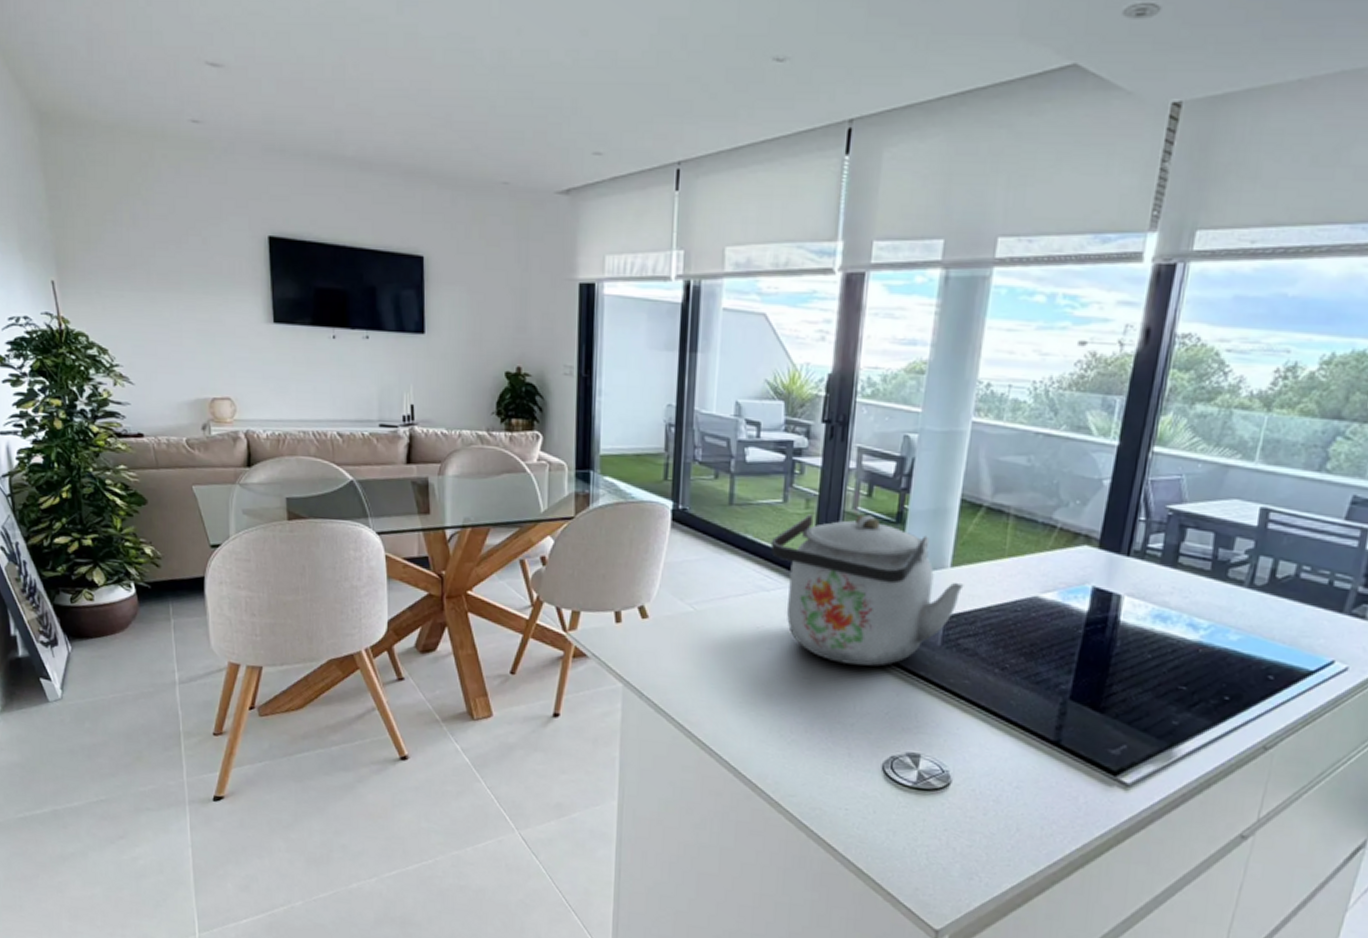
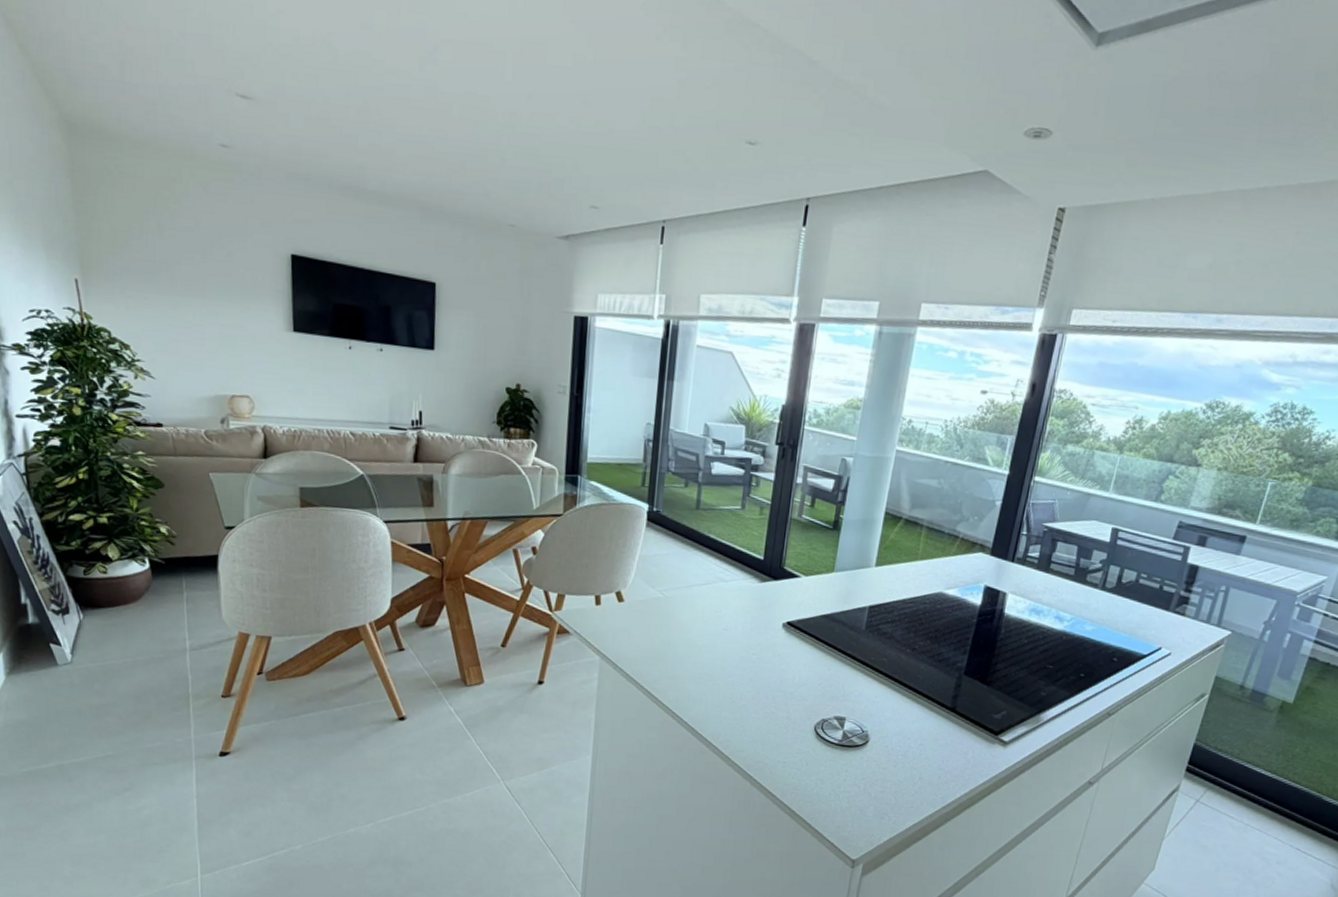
kettle: present [770,514,964,667] -> none [729,519,885,646]

